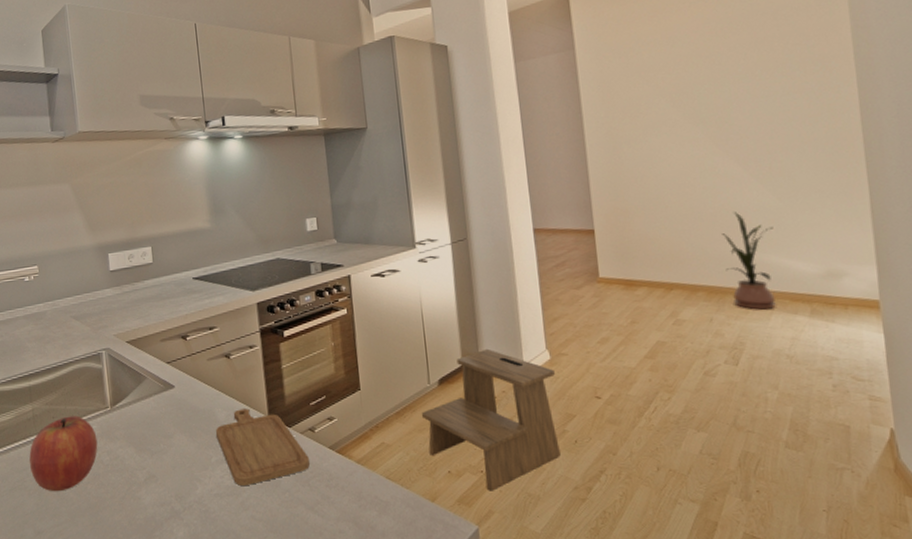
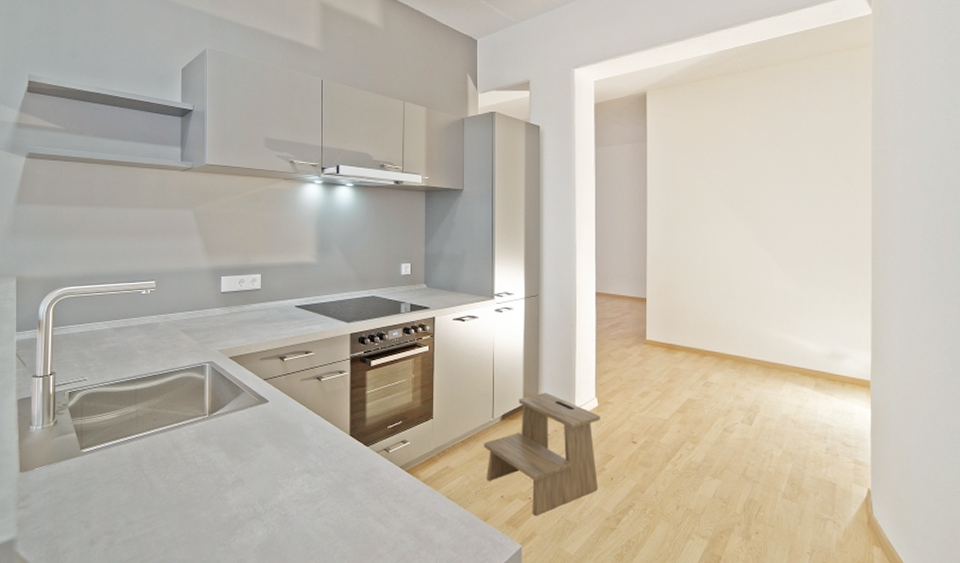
fruit: present [29,415,98,492] -> none [129,420,193,488]
chopping board: present [216,408,310,487] -> none [302,426,381,496]
house plant: present [722,212,776,310] -> none [750,295,793,380]

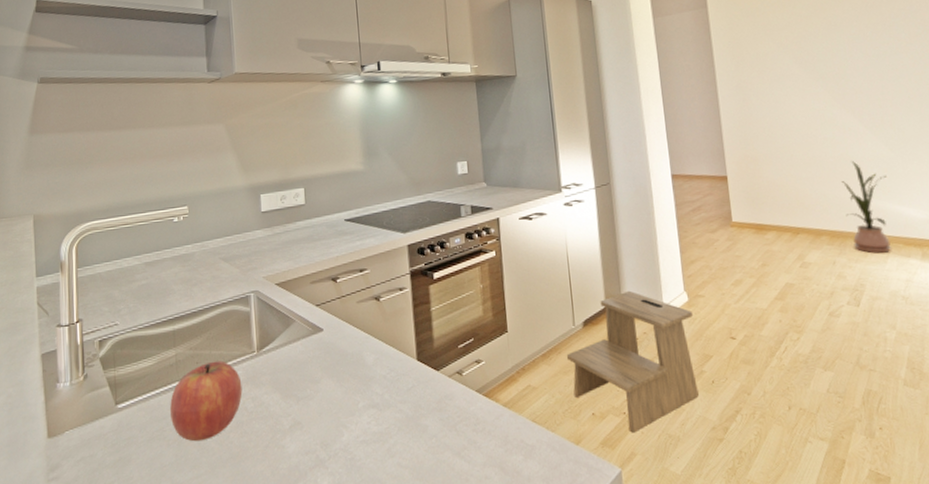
fruit: none [129,420,193,488] -> present [170,361,243,442]
house plant: none [750,295,793,380] -> present [841,161,891,253]

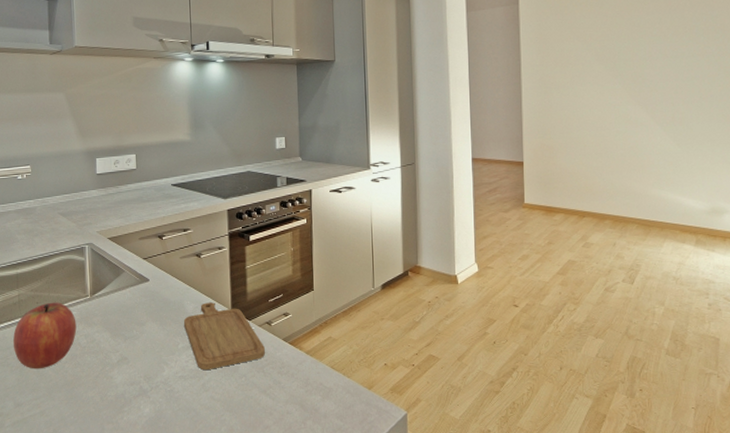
chopping board: none [364,352,457,433] -> present [184,302,265,371]
step stool: present [566,290,699,433] -> none [365,259,482,382]
house plant: present [841,161,891,253] -> none [629,154,672,238]

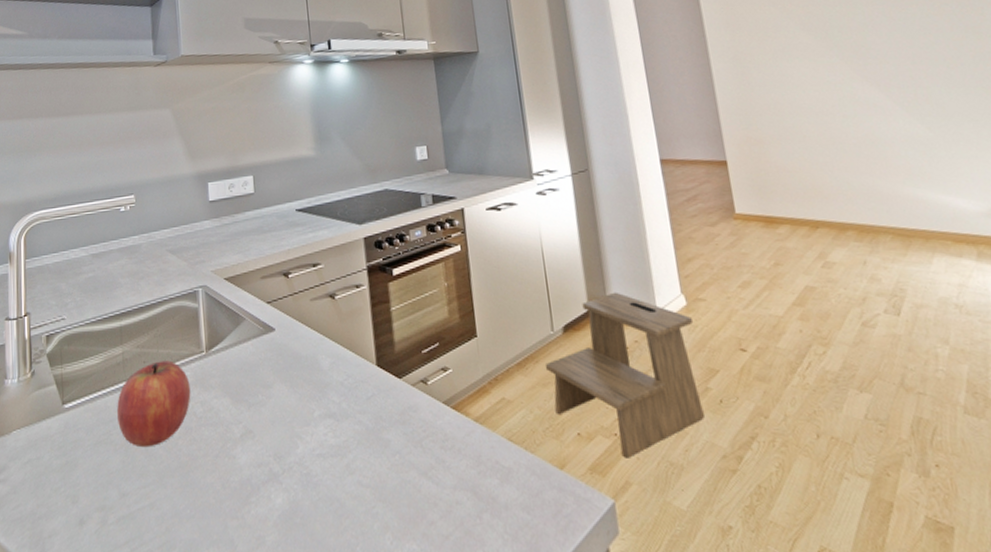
chopping board: present [184,302,265,371] -> none [319,356,422,446]
step stool: none [365,259,482,382] -> present [545,292,704,458]

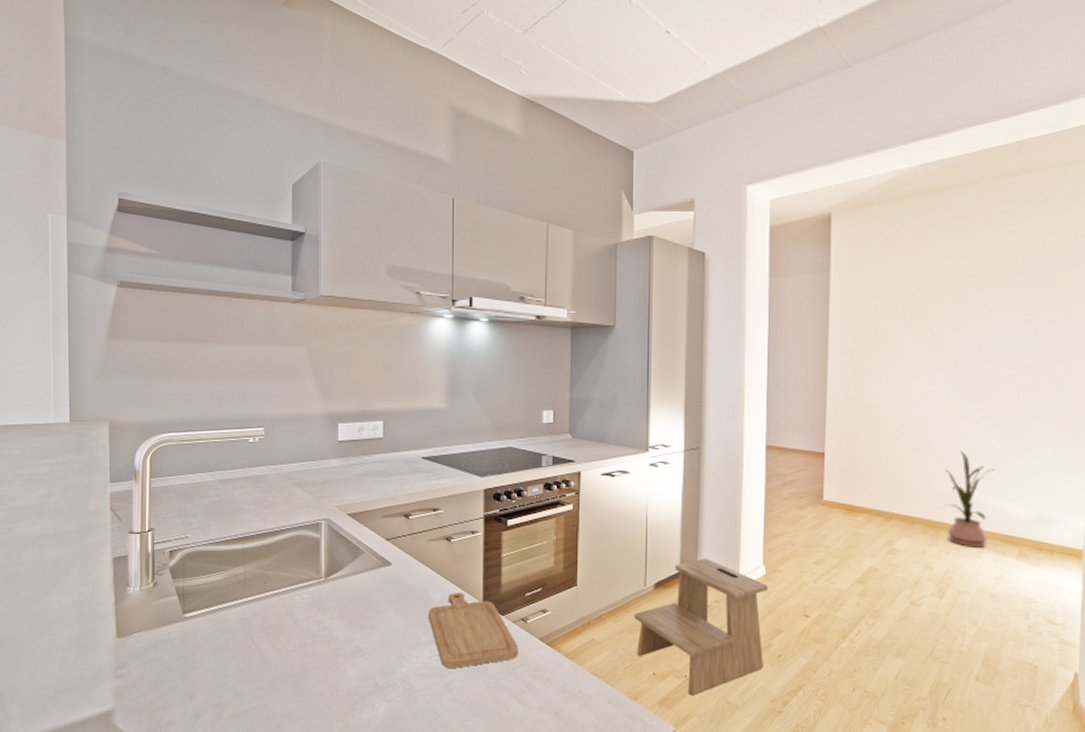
fruit: present [117,360,191,448] -> none [236,582,308,657]
chopping board: none [319,356,422,446] -> present [429,593,518,669]
house plant: none [868,142,937,252] -> present [944,451,995,548]

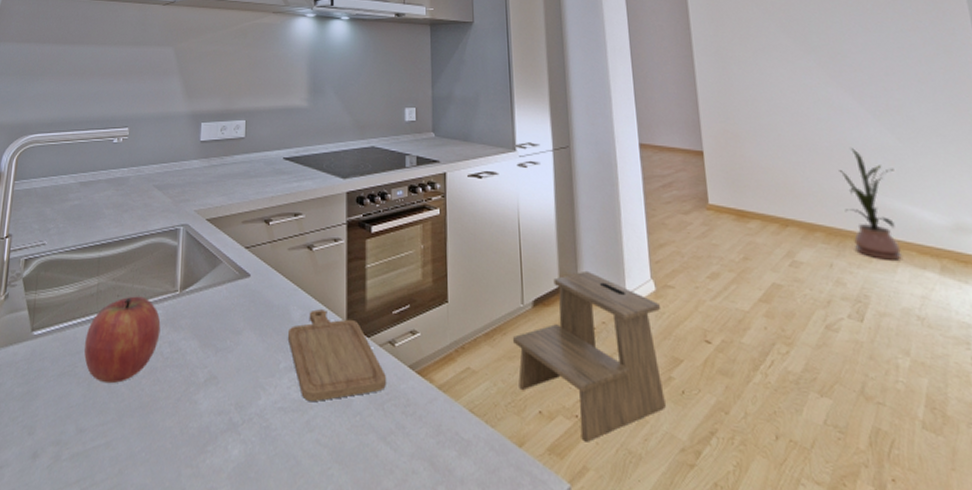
fruit: none [236,582,308,657] -> present [84,296,161,384]

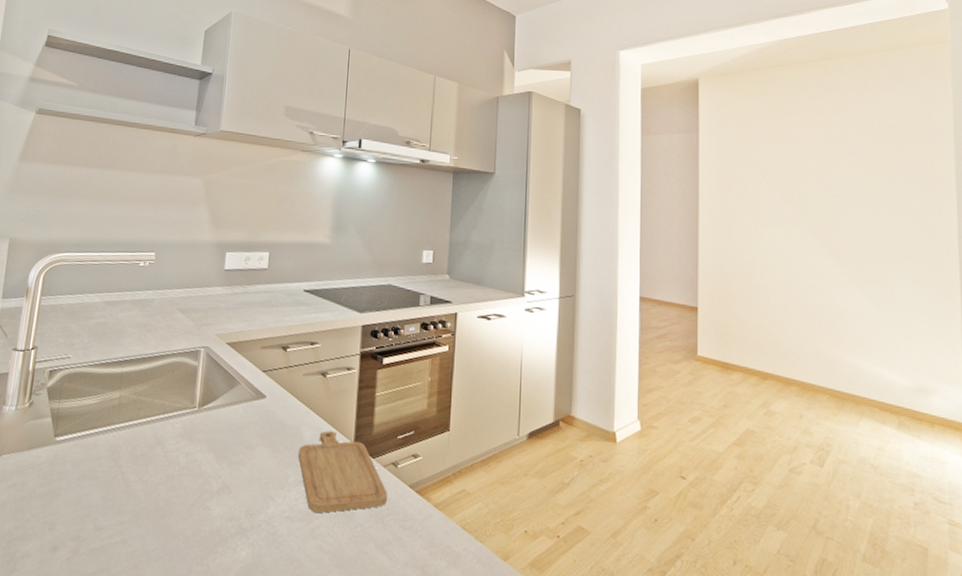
fruit: present [84,296,161,384] -> none [104,409,179,488]
step stool: present [512,270,666,442] -> none [506,409,644,559]
house plant: present [839,148,902,260] -> none [819,313,869,415]

